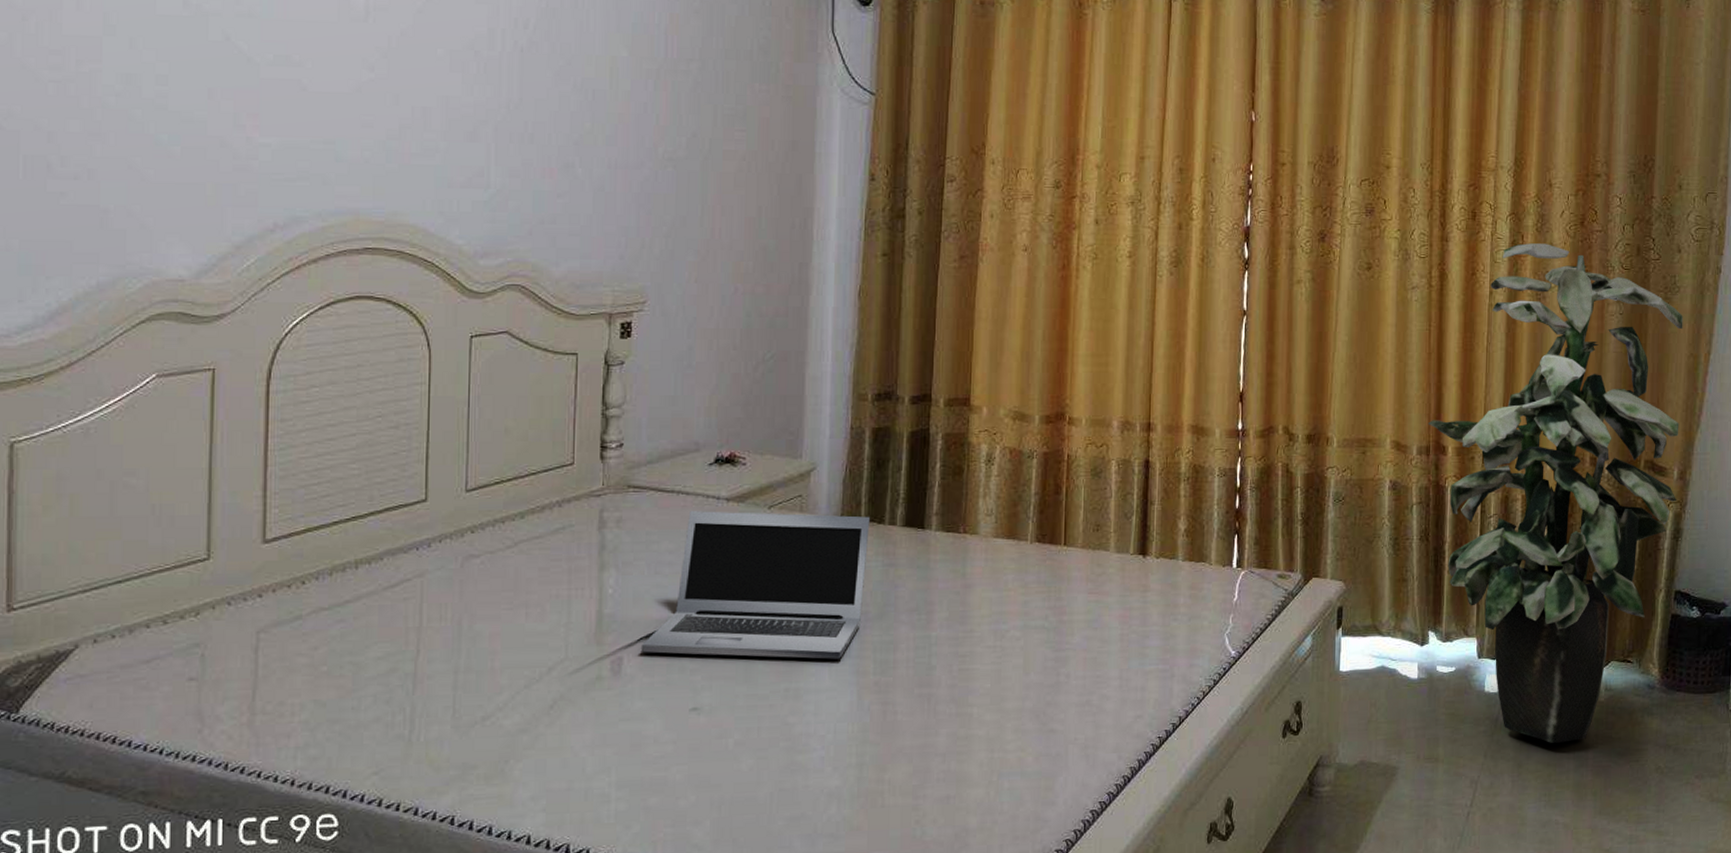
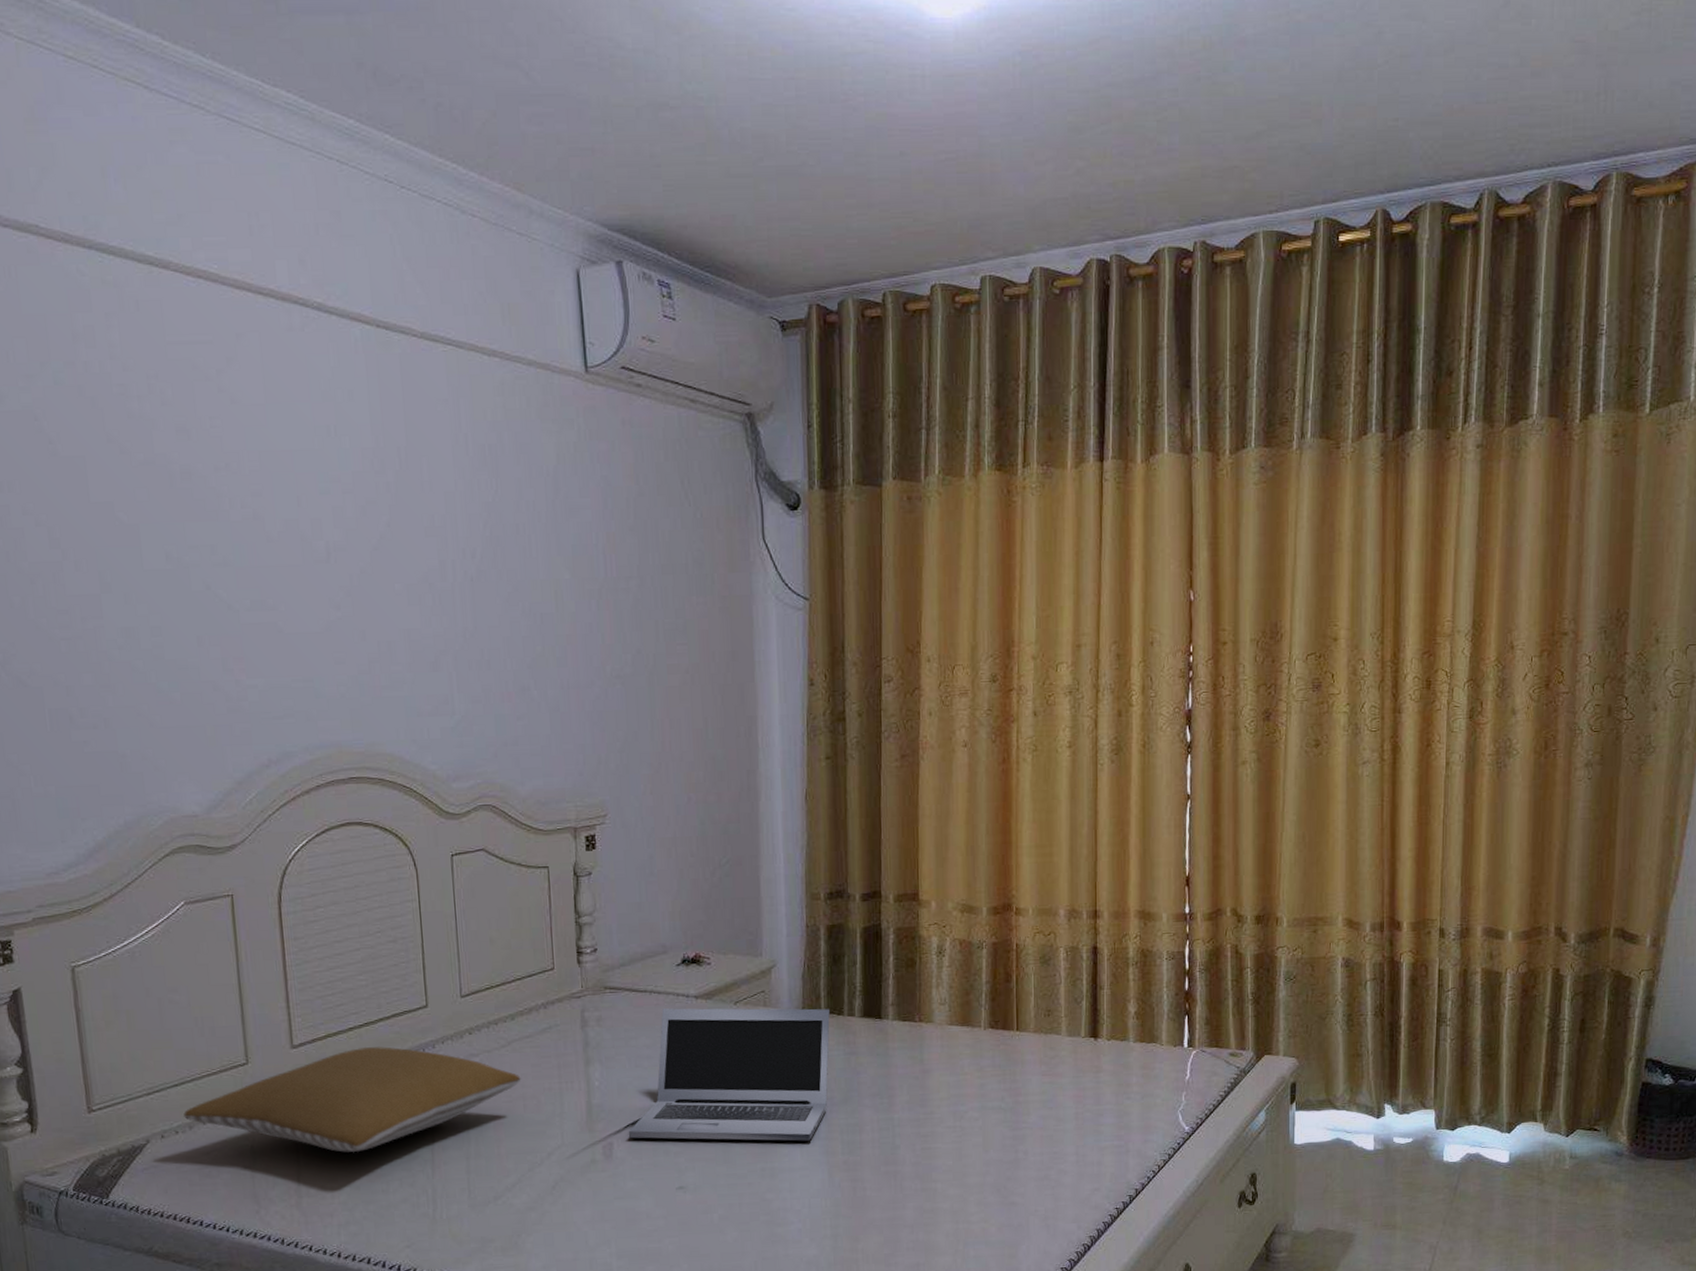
pillow: none [124,543,526,664] -> present [183,1046,521,1153]
indoor plant: present [1427,243,1683,743] -> none [1381,709,1659,1210]

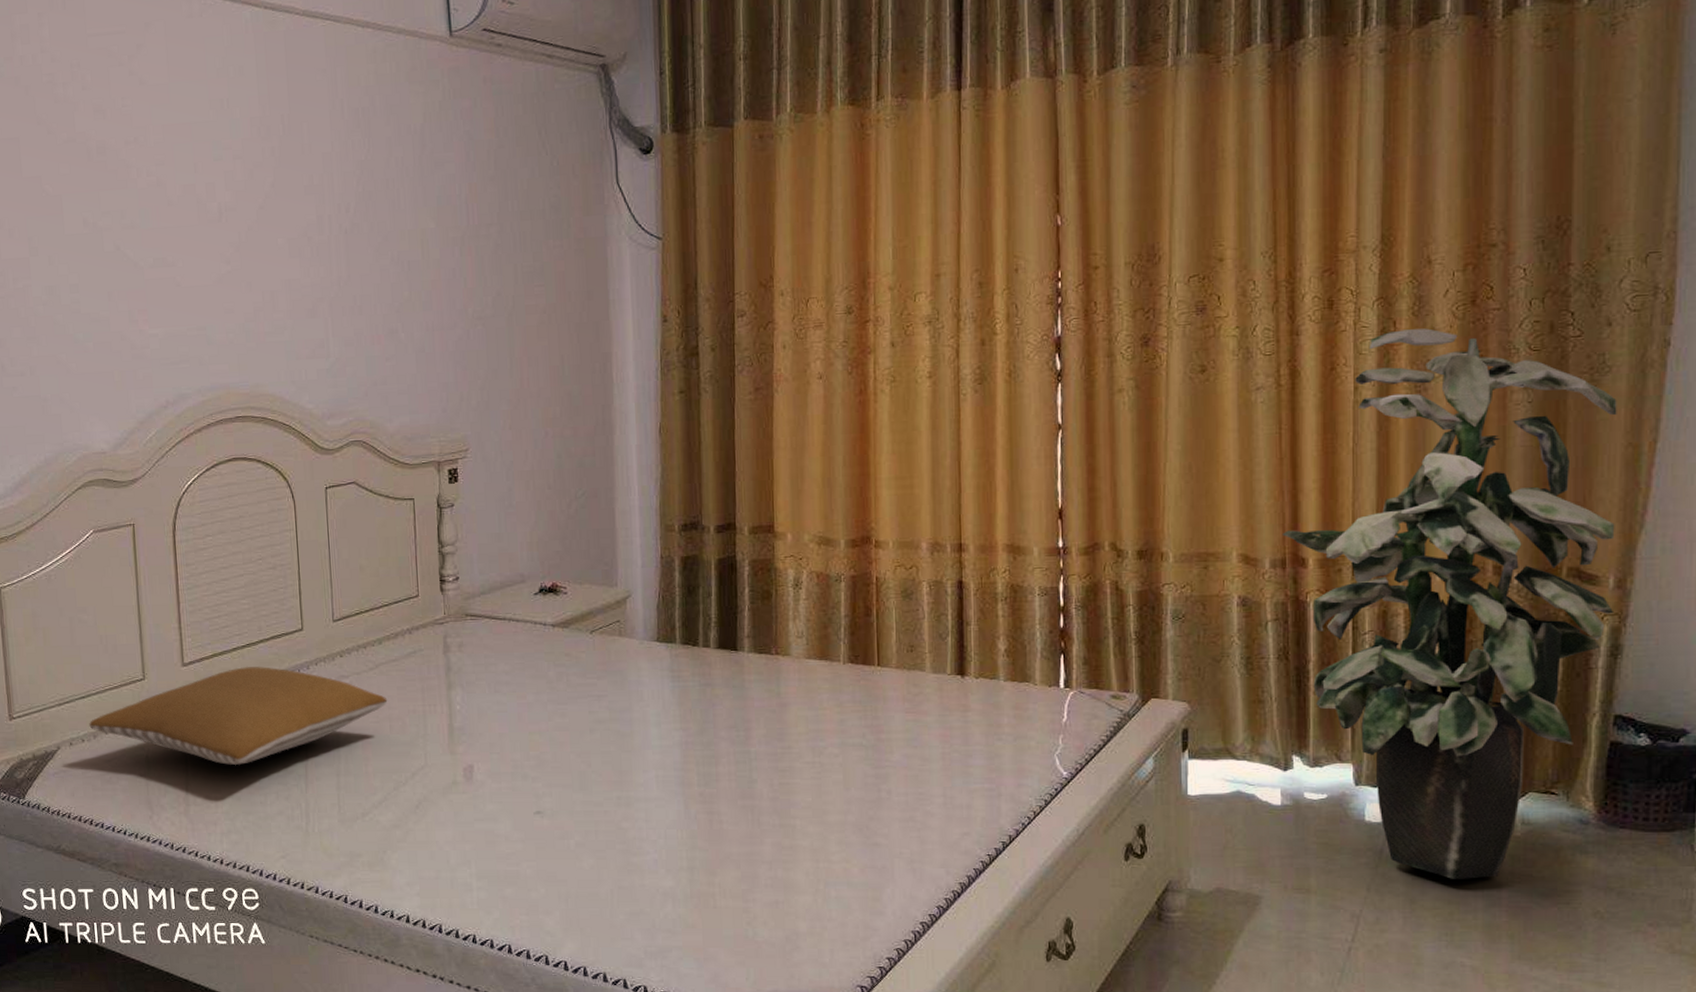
laptop: present [628,1008,830,1141] -> none [487,636,685,771]
indoor plant: none [1381,709,1659,1210] -> present [1281,328,1617,879]

